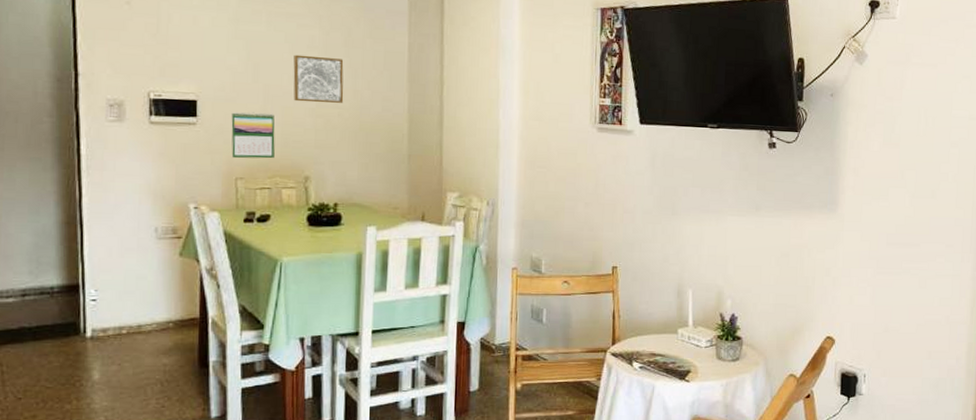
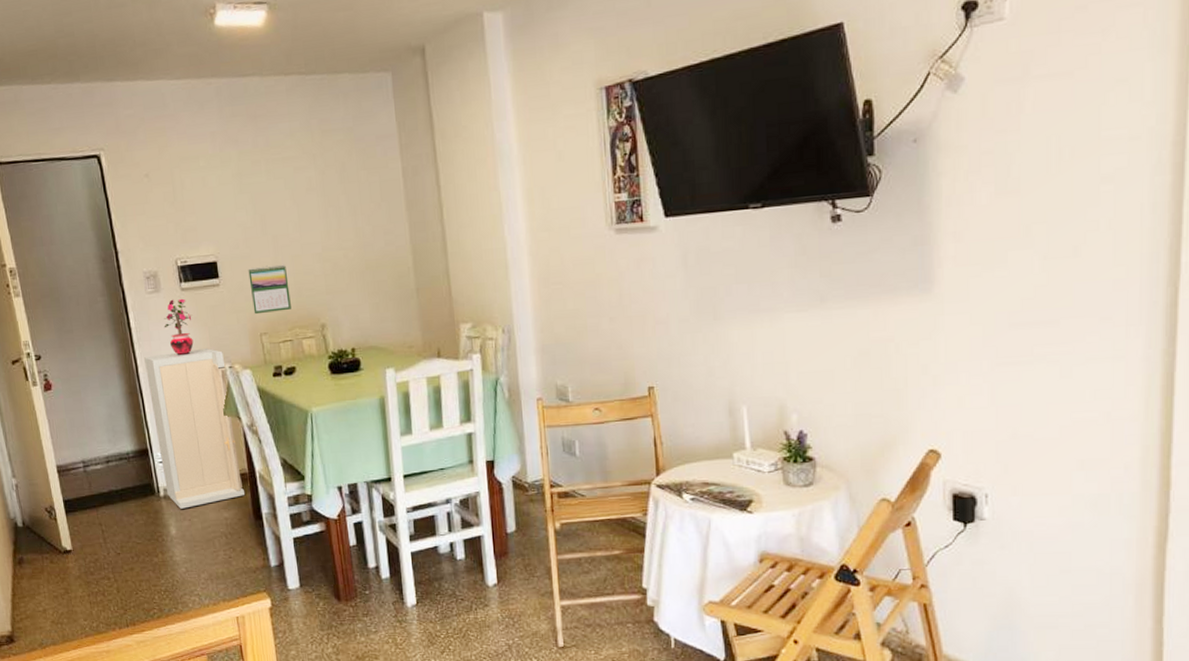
cabinet: none [91,185,192,352] -> present [144,348,245,509]
potted plant: none [122,131,158,191] -> present [164,298,194,356]
wall art: present [293,54,344,103] -> none [295,197,347,249]

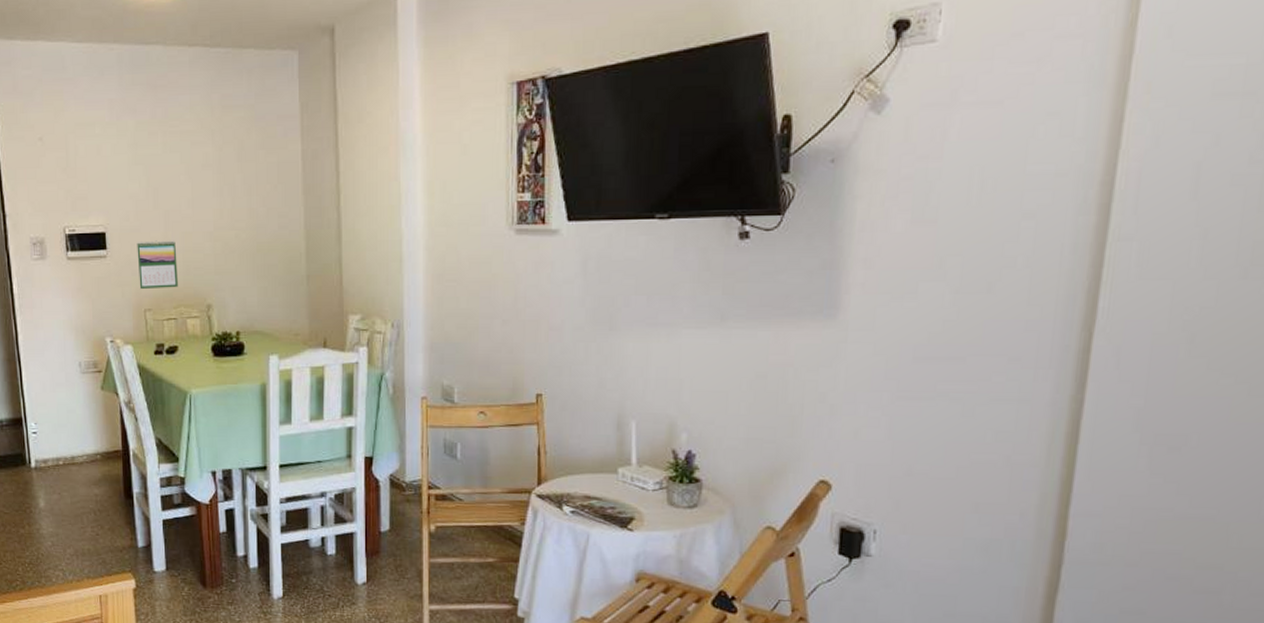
cabinet: present [144,348,245,509] -> none [25,321,117,482]
potted plant: present [164,298,194,356] -> none [47,267,76,326]

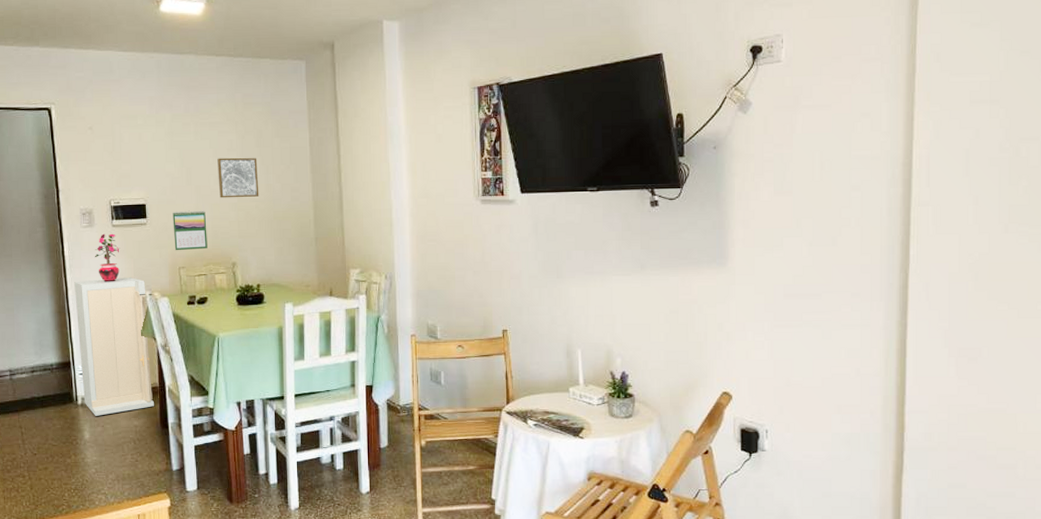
cabinet: none [25,321,117,482] -> present [74,277,154,416]
potted plant: none [47,267,76,326] -> present [94,233,120,282]
wall art: none [190,175,240,226] -> present [217,157,259,198]

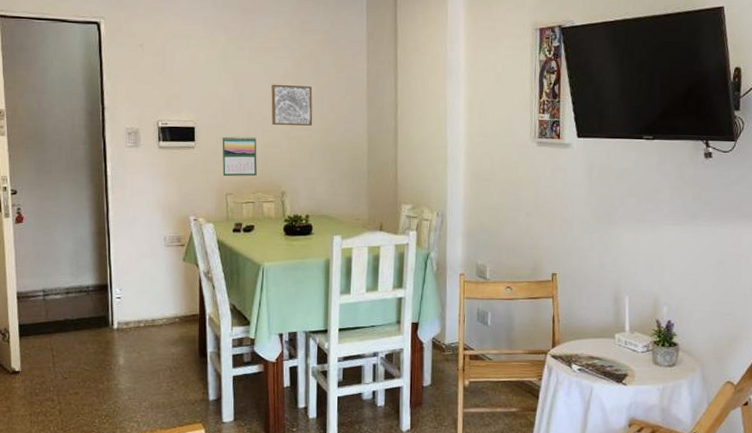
cabinet: present [74,277,154,416] -> none [116,201,193,342]
potted plant: present [94,233,120,282] -> none [138,155,166,205]

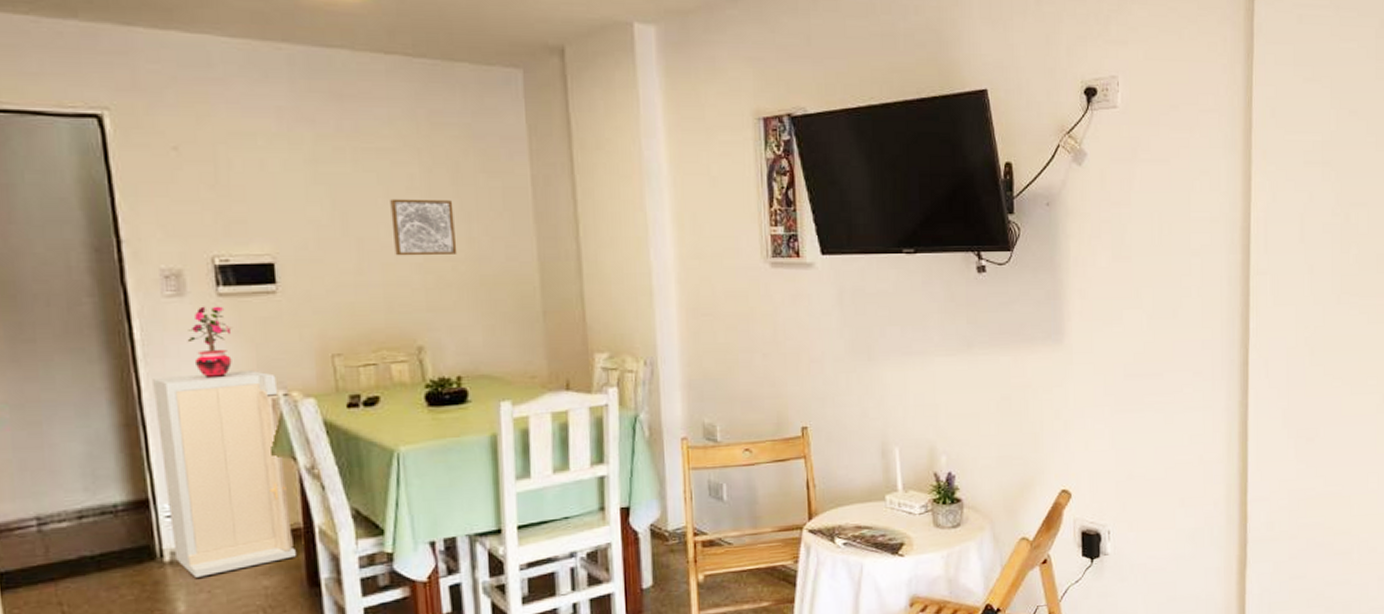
cabinet: none [116,201,193,342] -> present [153,370,296,578]
potted plant: none [138,155,166,205] -> present [187,306,232,379]
calendar: present [222,136,257,177] -> none [319,273,378,331]

